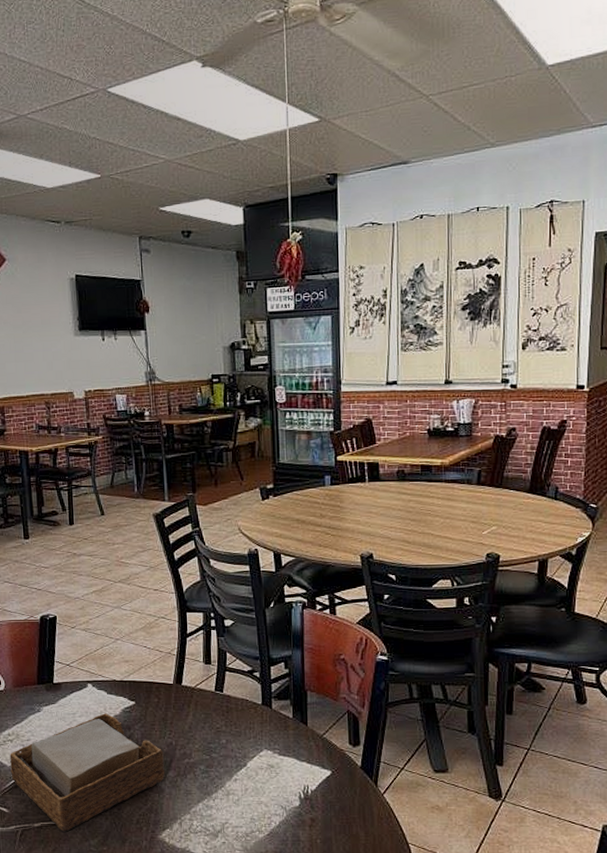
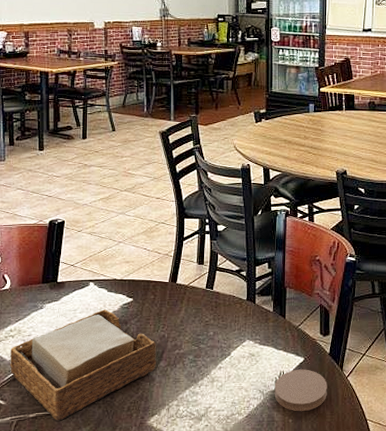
coaster: none [298,783,360,832] -> present [274,369,327,412]

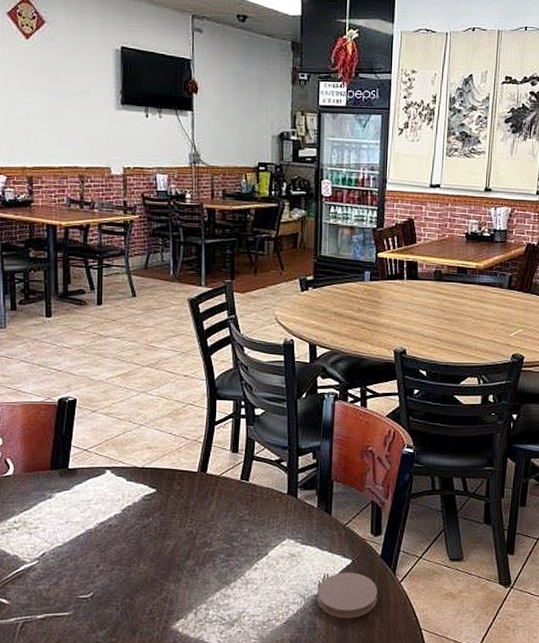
napkin holder: present [10,309,157,421] -> none [14,501,183,623]

